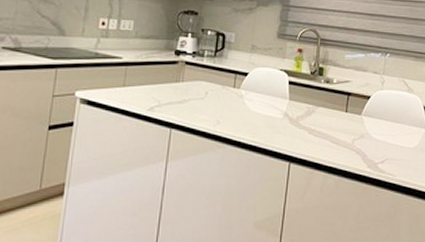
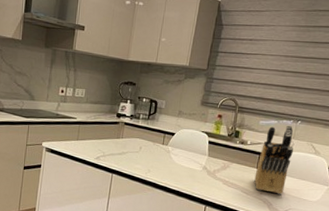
knife block: none [344,59,384,142] -> present [254,125,293,194]

